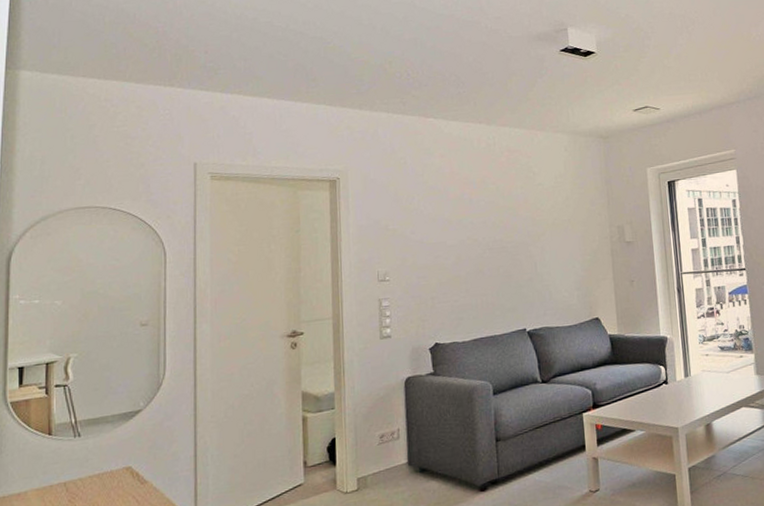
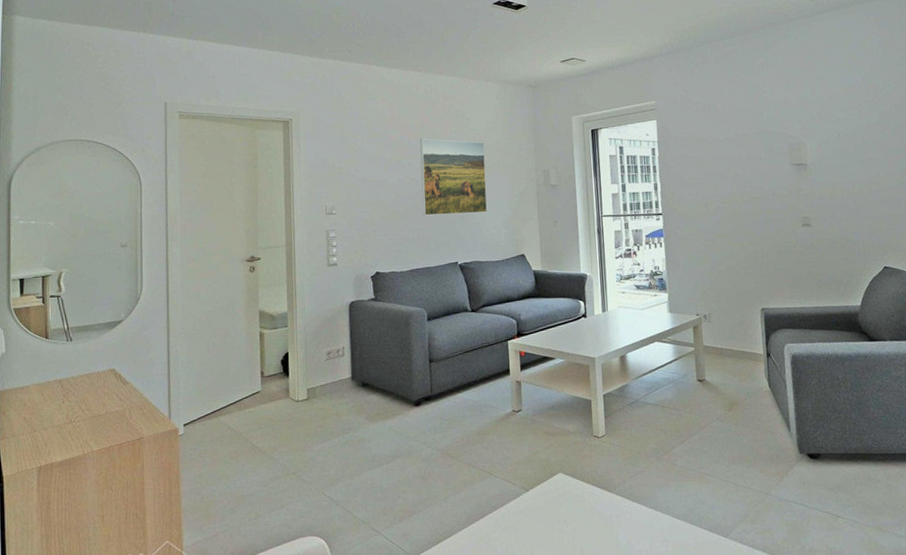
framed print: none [482,195,558,280] -> present [419,138,488,216]

